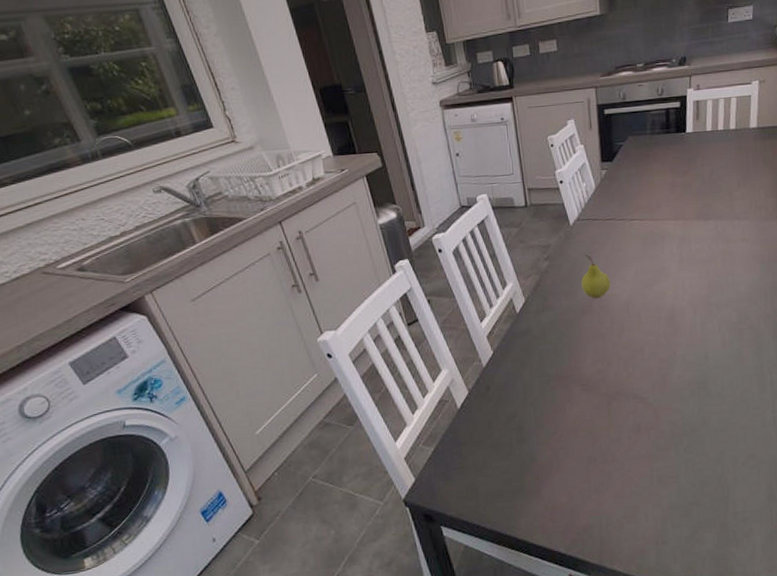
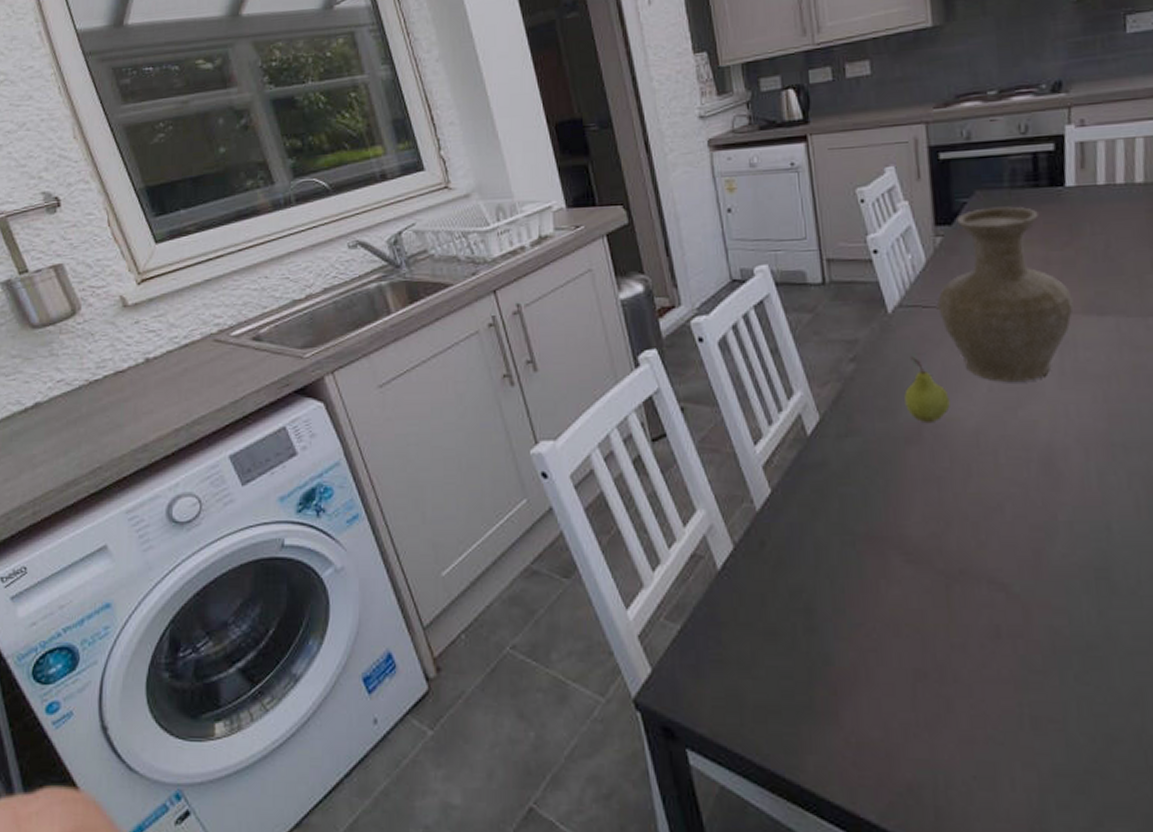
vase: none [603,147,689,269] -> present [937,206,1074,383]

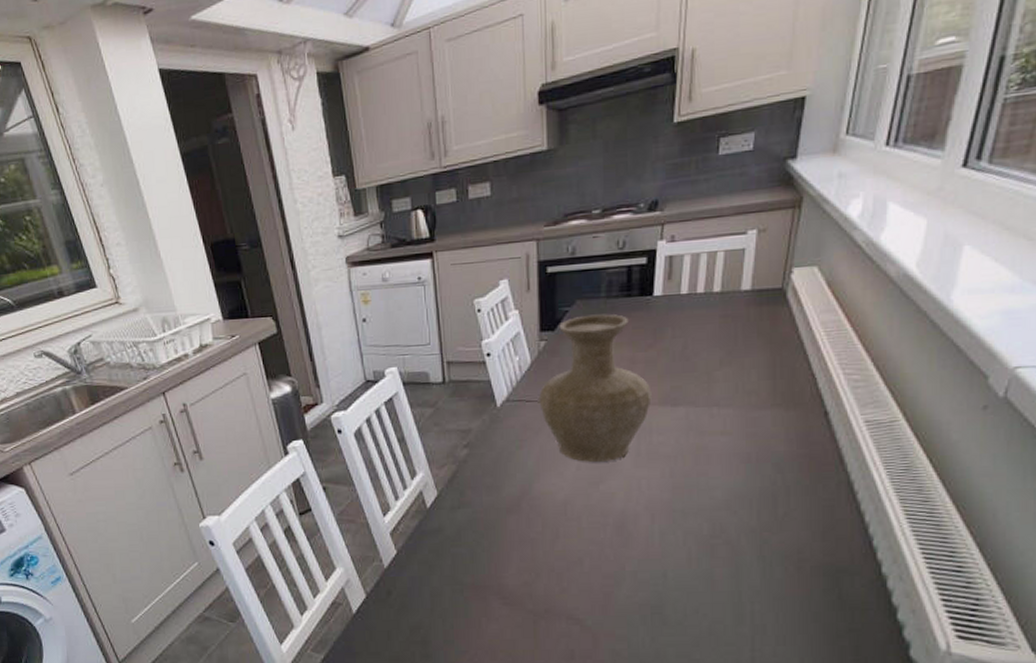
fruit: present [904,356,950,424] -> none [508,442,545,497]

